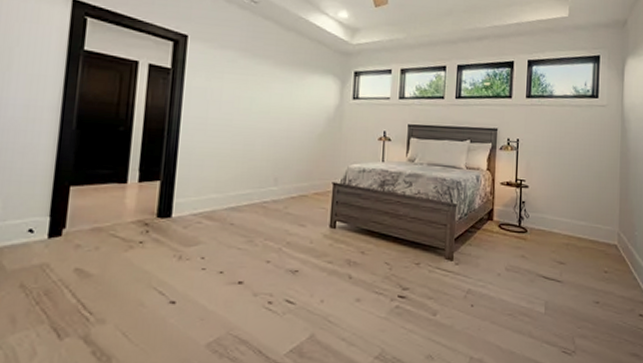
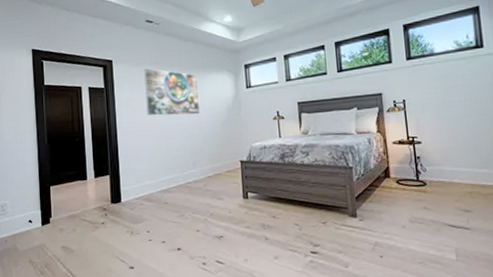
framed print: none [224,53,297,121] -> present [144,67,201,116]

